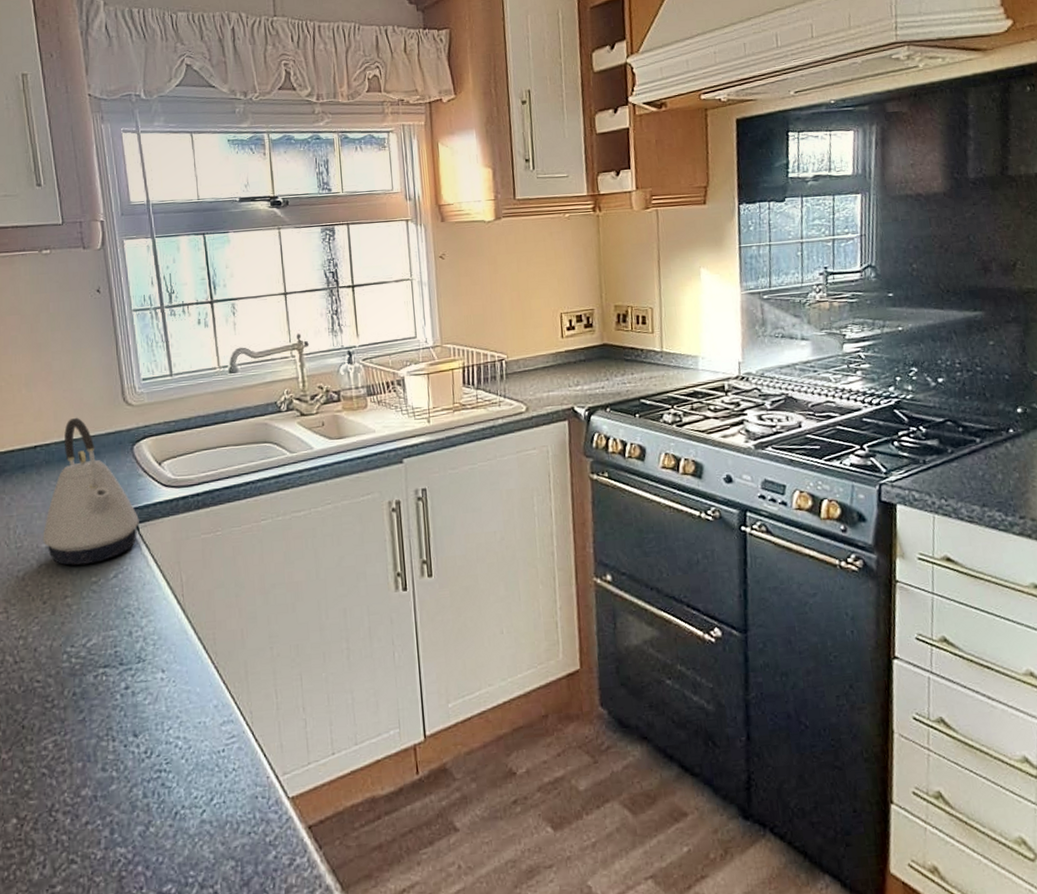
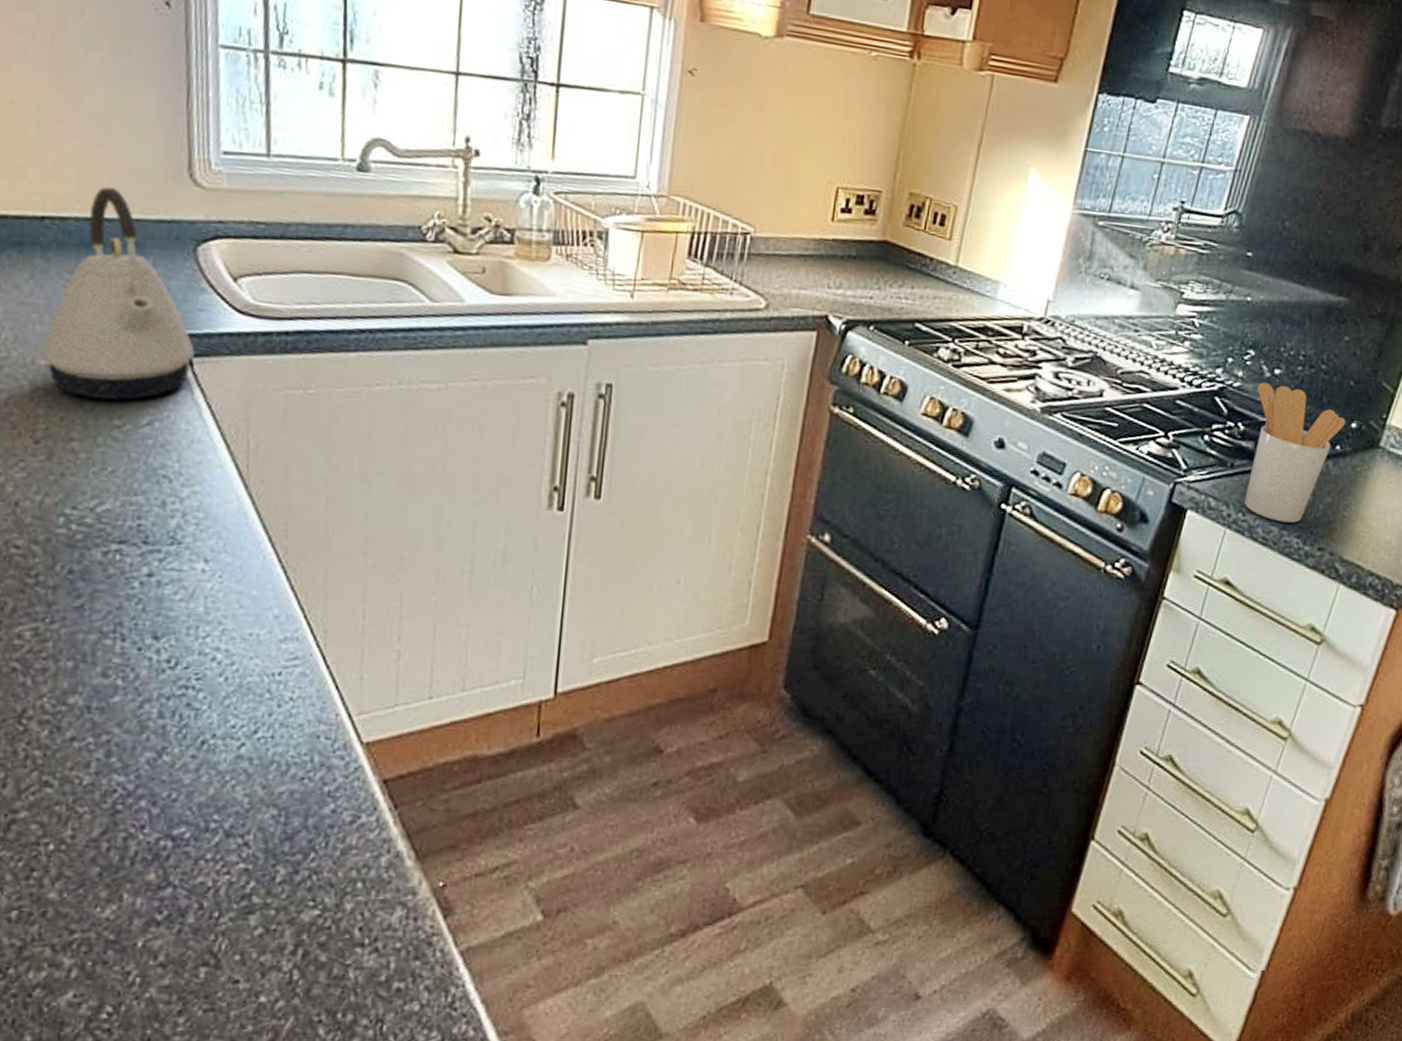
utensil holder: none [927,389,1012,501] -> present [1244,381,1346,523]

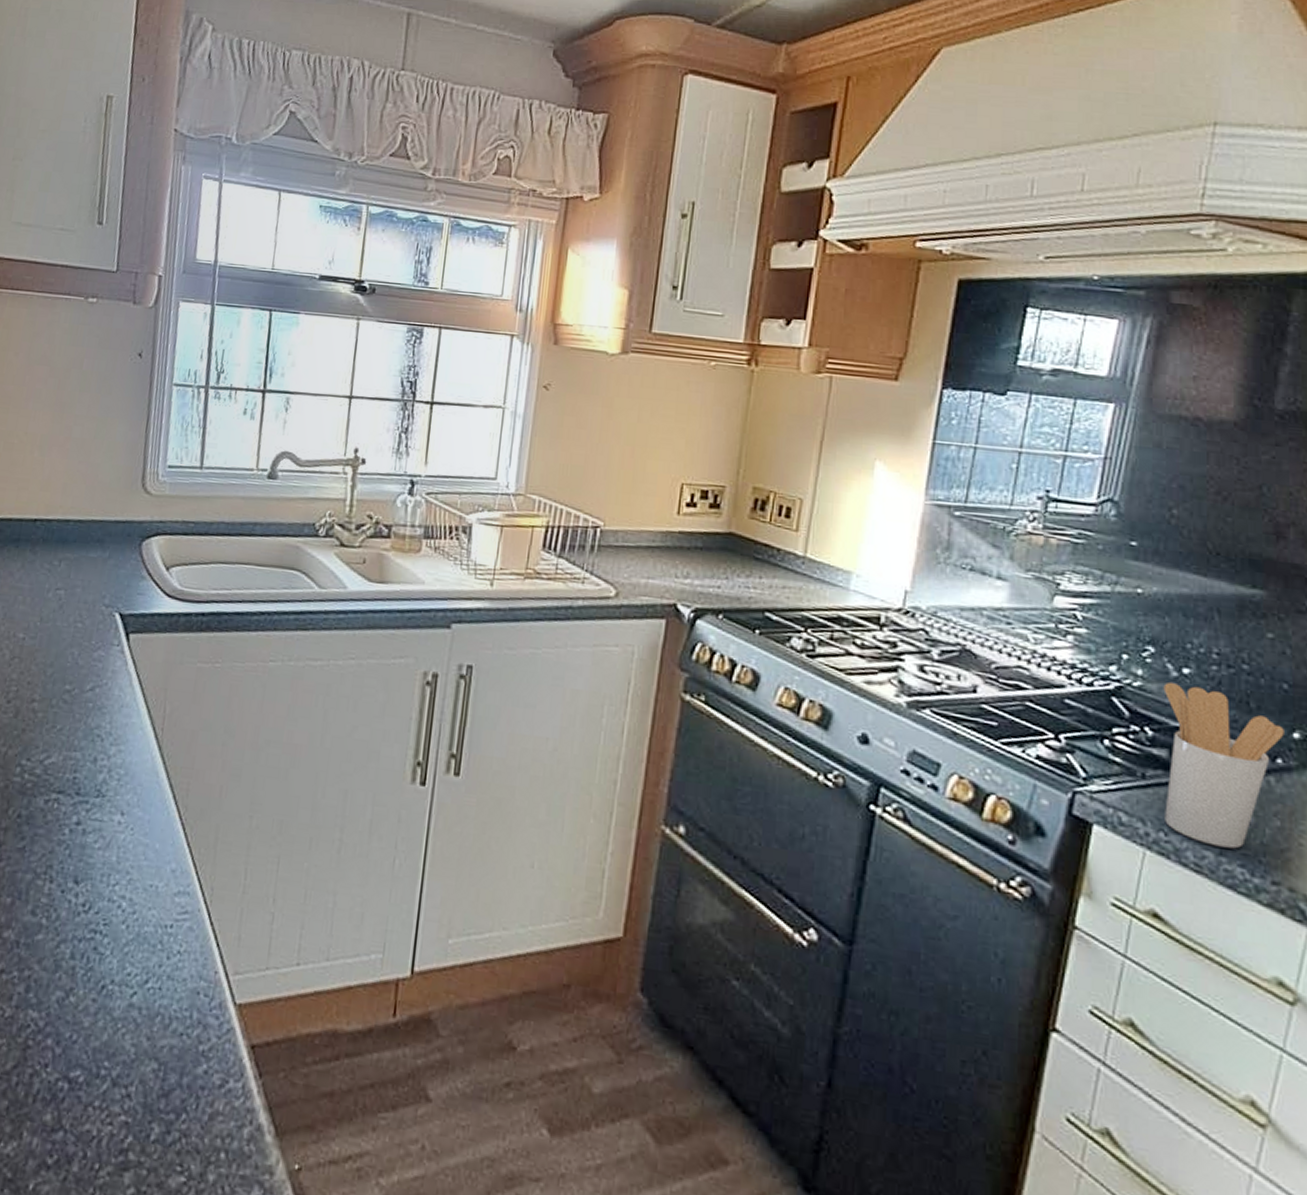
kettle: present [42,186,195,401] -> none [21,495,132,669]

